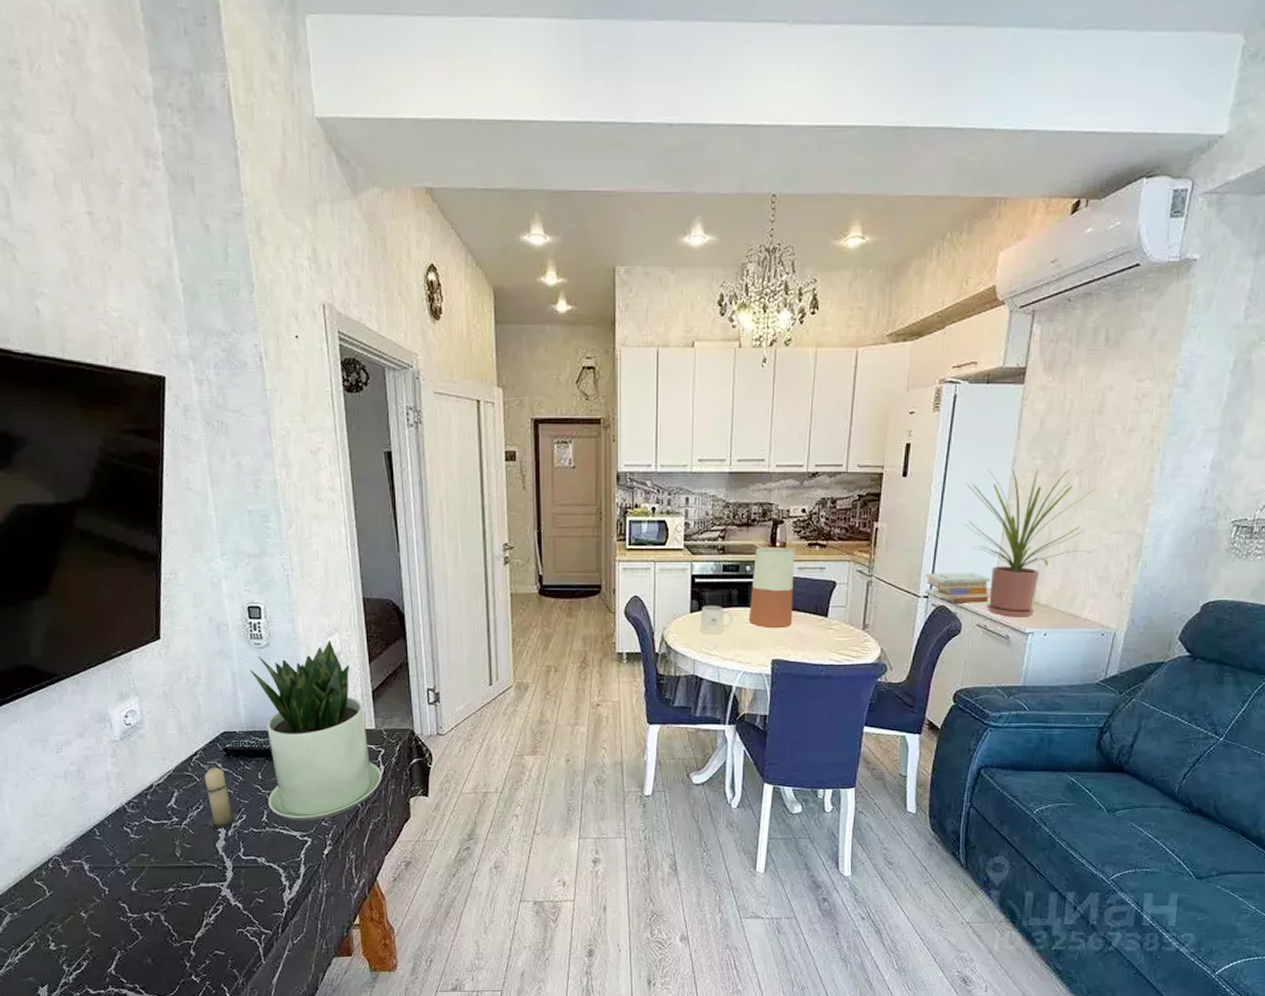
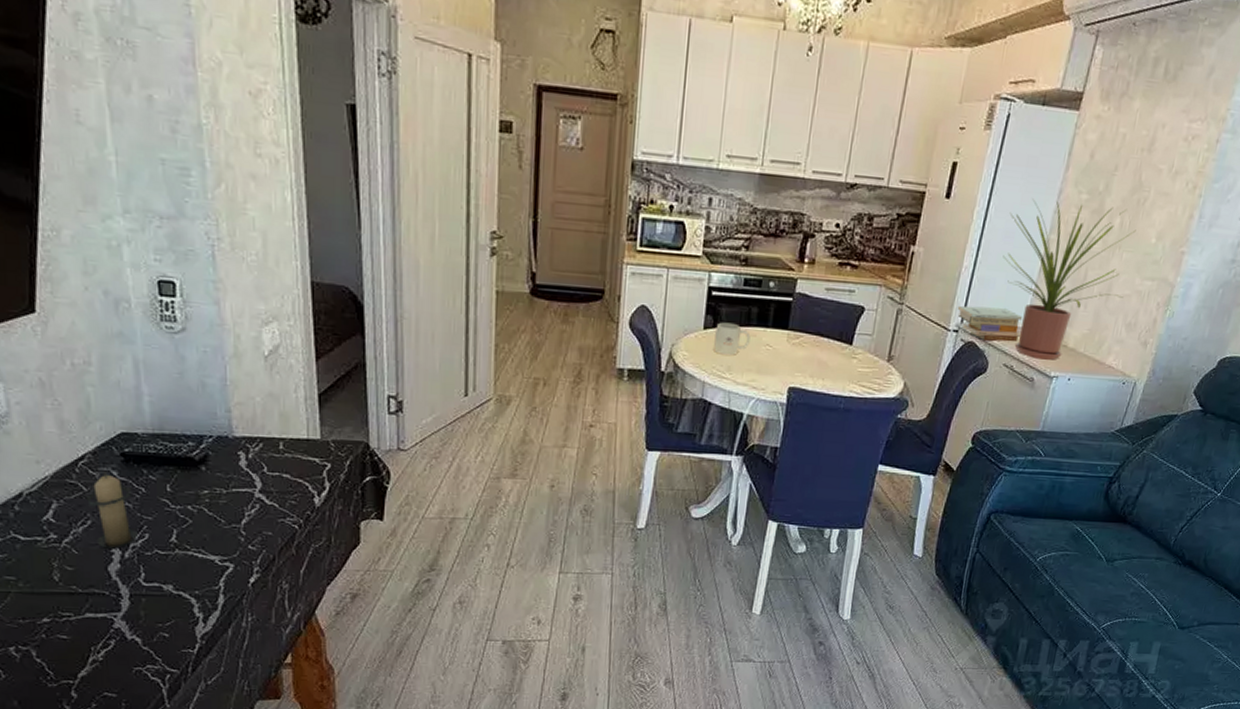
planter: present [250,641,382,822] -> none [159,330,327,544]
vase: present [749,547,794,629] -> none [768,261,824,354]

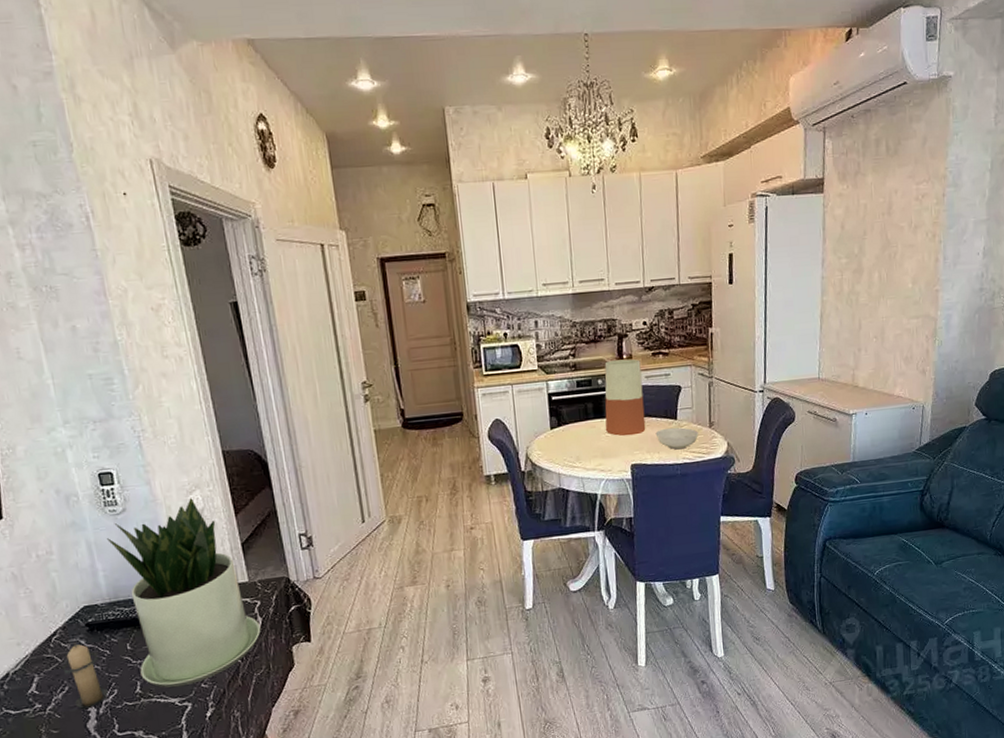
planter: none [159,330,327,544] -> present [107,498,261,688]
mug: present [714,322,751,357] -> none [560,419,591,449]
vase: none [768,261,824,354] -> present [604,359,646,436]
bowl: none [823,353,873,381] -> present [655,427,698,450]
books: present [957,305,1022,342] -> none [758,365,816,396]
house plant: present [1002,199,1136,360] -> none [785,264,896,402]

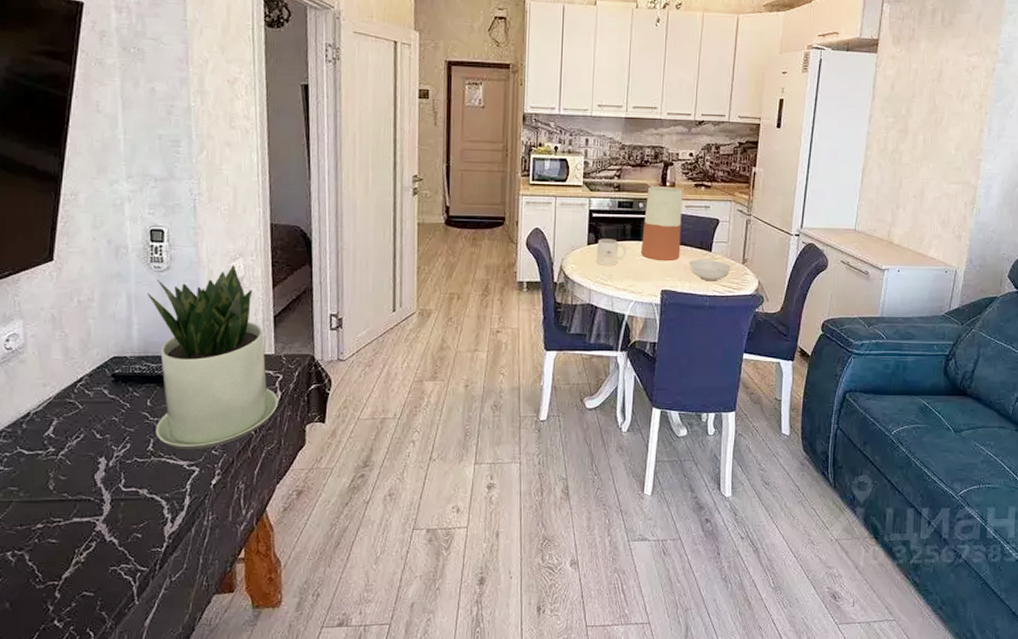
candle: present [62,642,108,710] -> none [82,391,121,460]
mug: none [560,419,591,449] -> present [597,238,626,267]

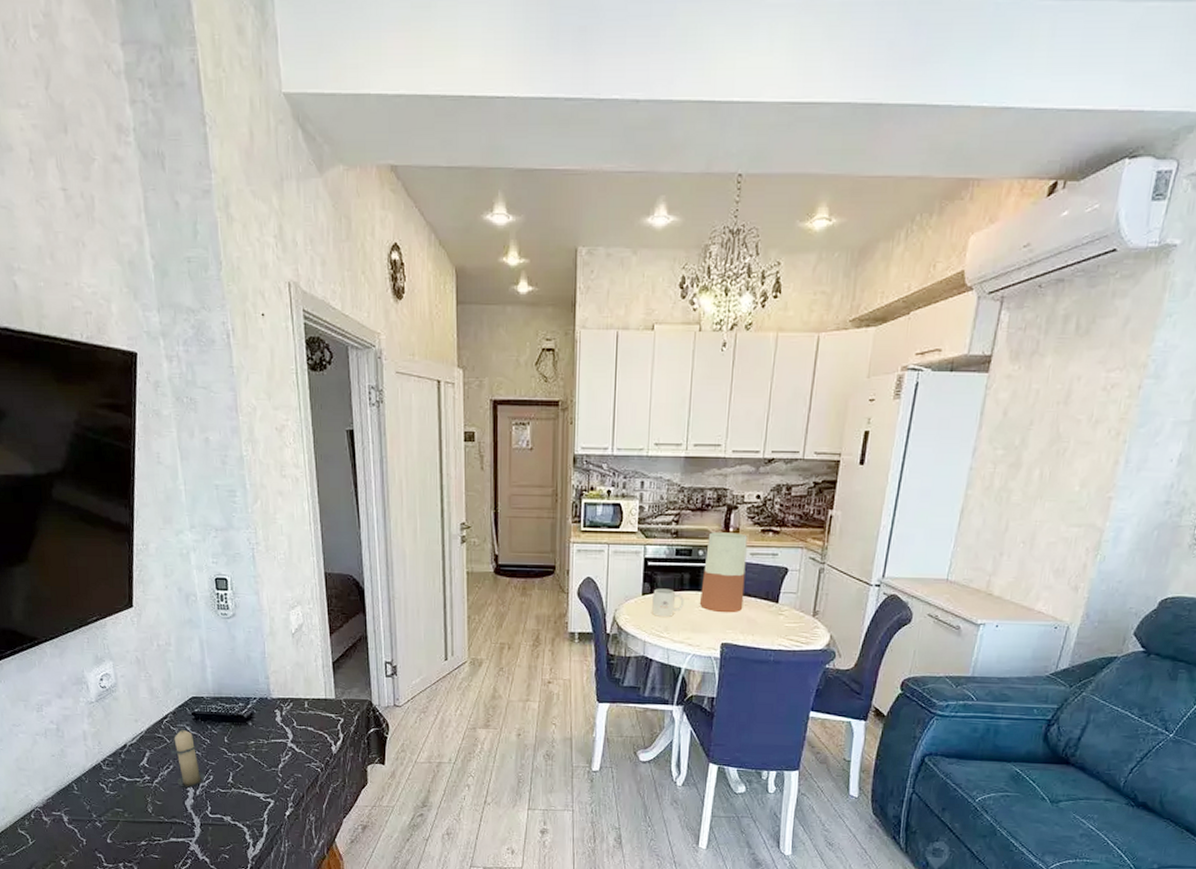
candle: none [82,391,121,460] -> present [169,728,205,789]
planter: present [147,265,279,450] -> none [217,613,341,784]
bowl: present [689,259,731,282] -> none [752,610,799,635]

